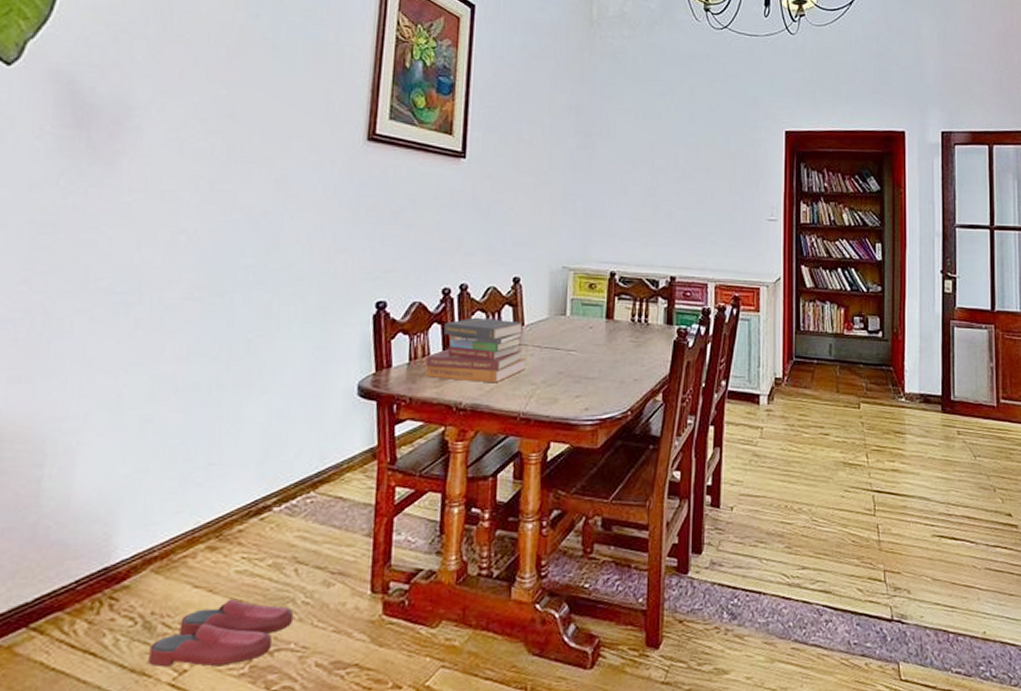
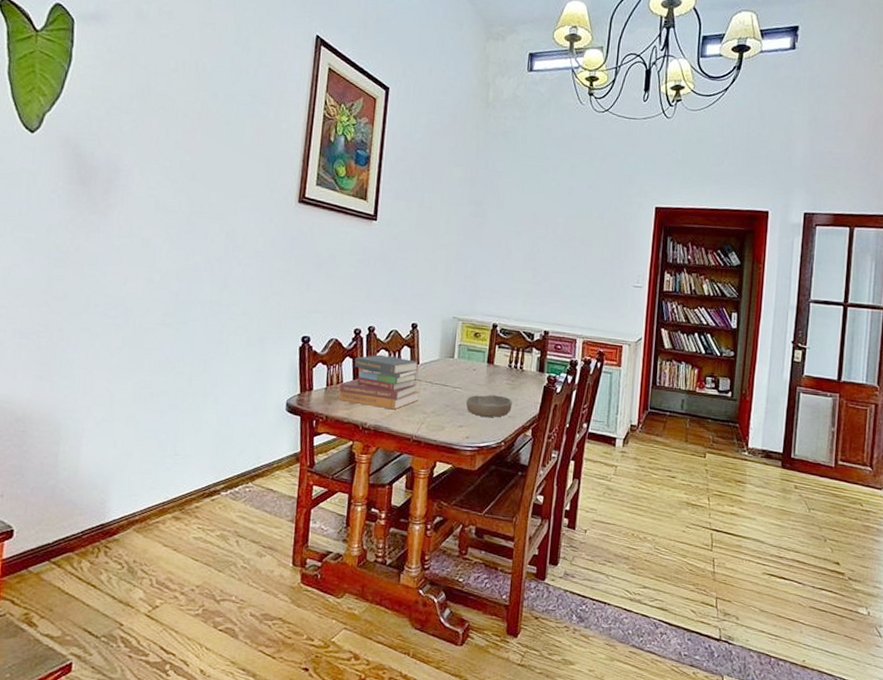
slippers: present [148,599,294,667] -> none [131,557,235,606]
bowl: none [582,356,638,382] -> present [465,395,512,417]

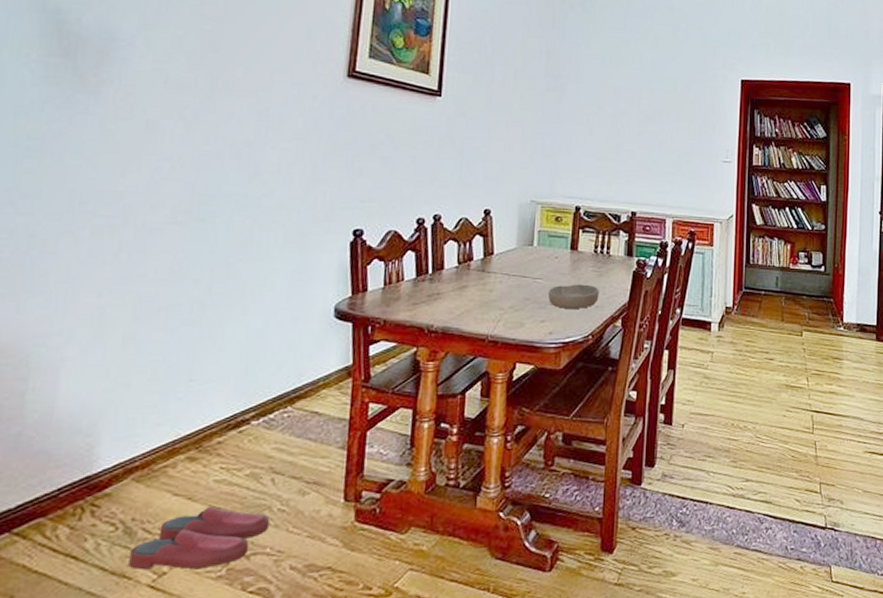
slippers: none [131,557,235,606] -> present [128,506,270,569]
books: present [339,354,420,410] -> none [399,246,495,308]

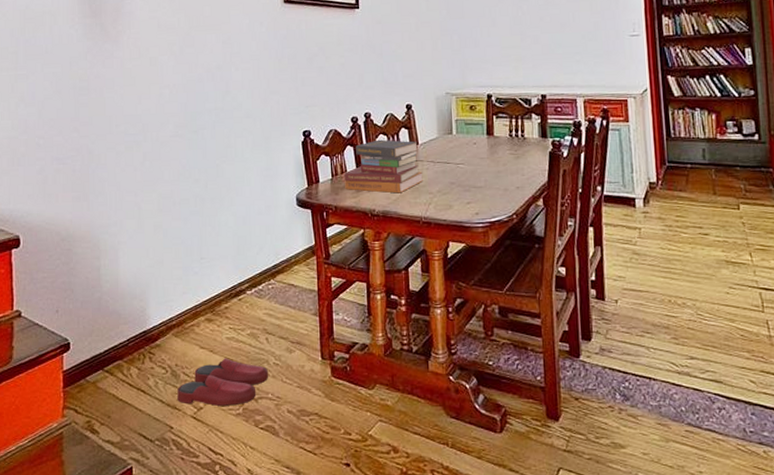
books: none [399,246,495,308] -> present [344,139,423,194]
bowl: present [547,284,599,308] -> none [470,167,519,190]

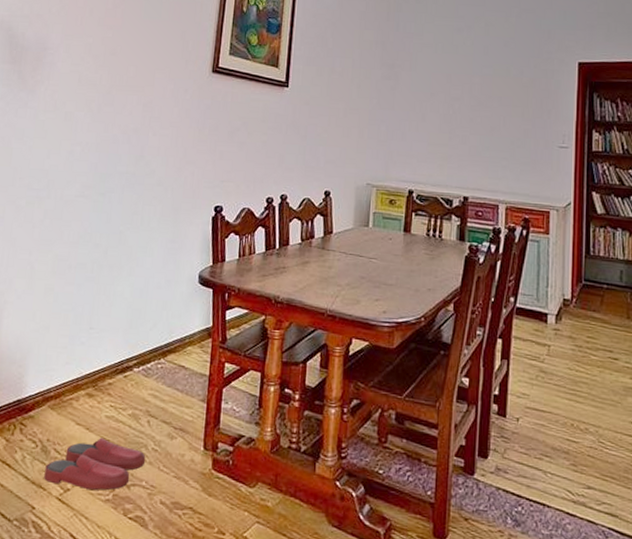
books: present [344,139,423,194] -> none [251,223,334,282]

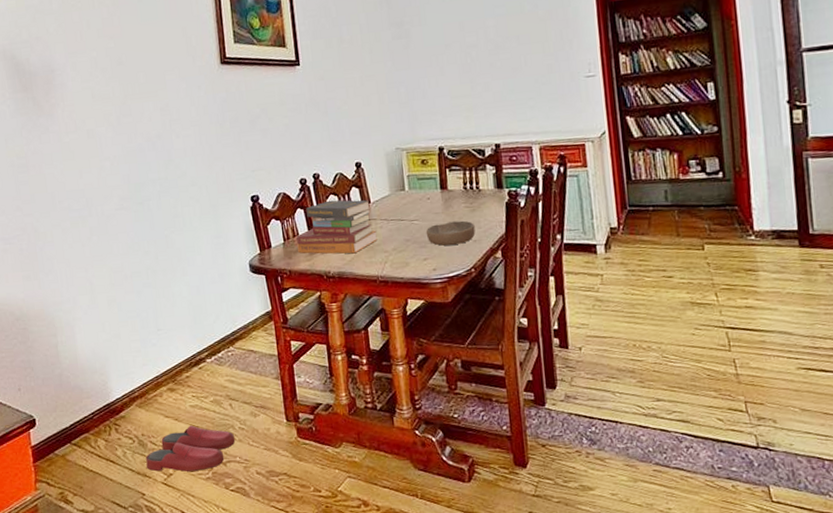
books: none [251,223,334,282] -> present [296,200,377,254]
bowl: none [382,266,432,290] -> present [426,220,476,246]

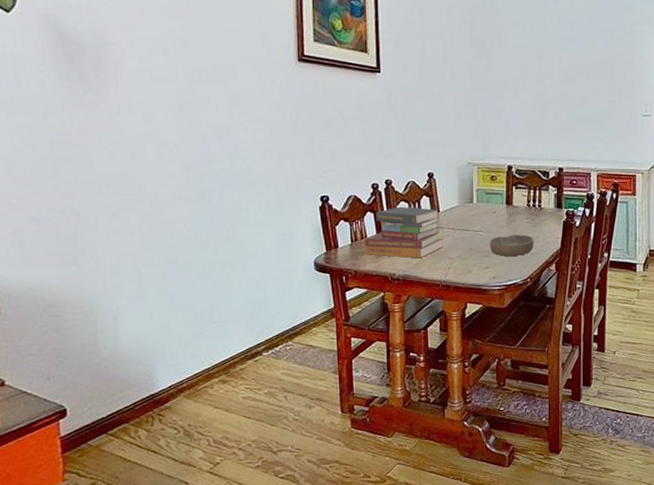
slippers: present [146,425,236,472] -> none [191,416,288,461]

